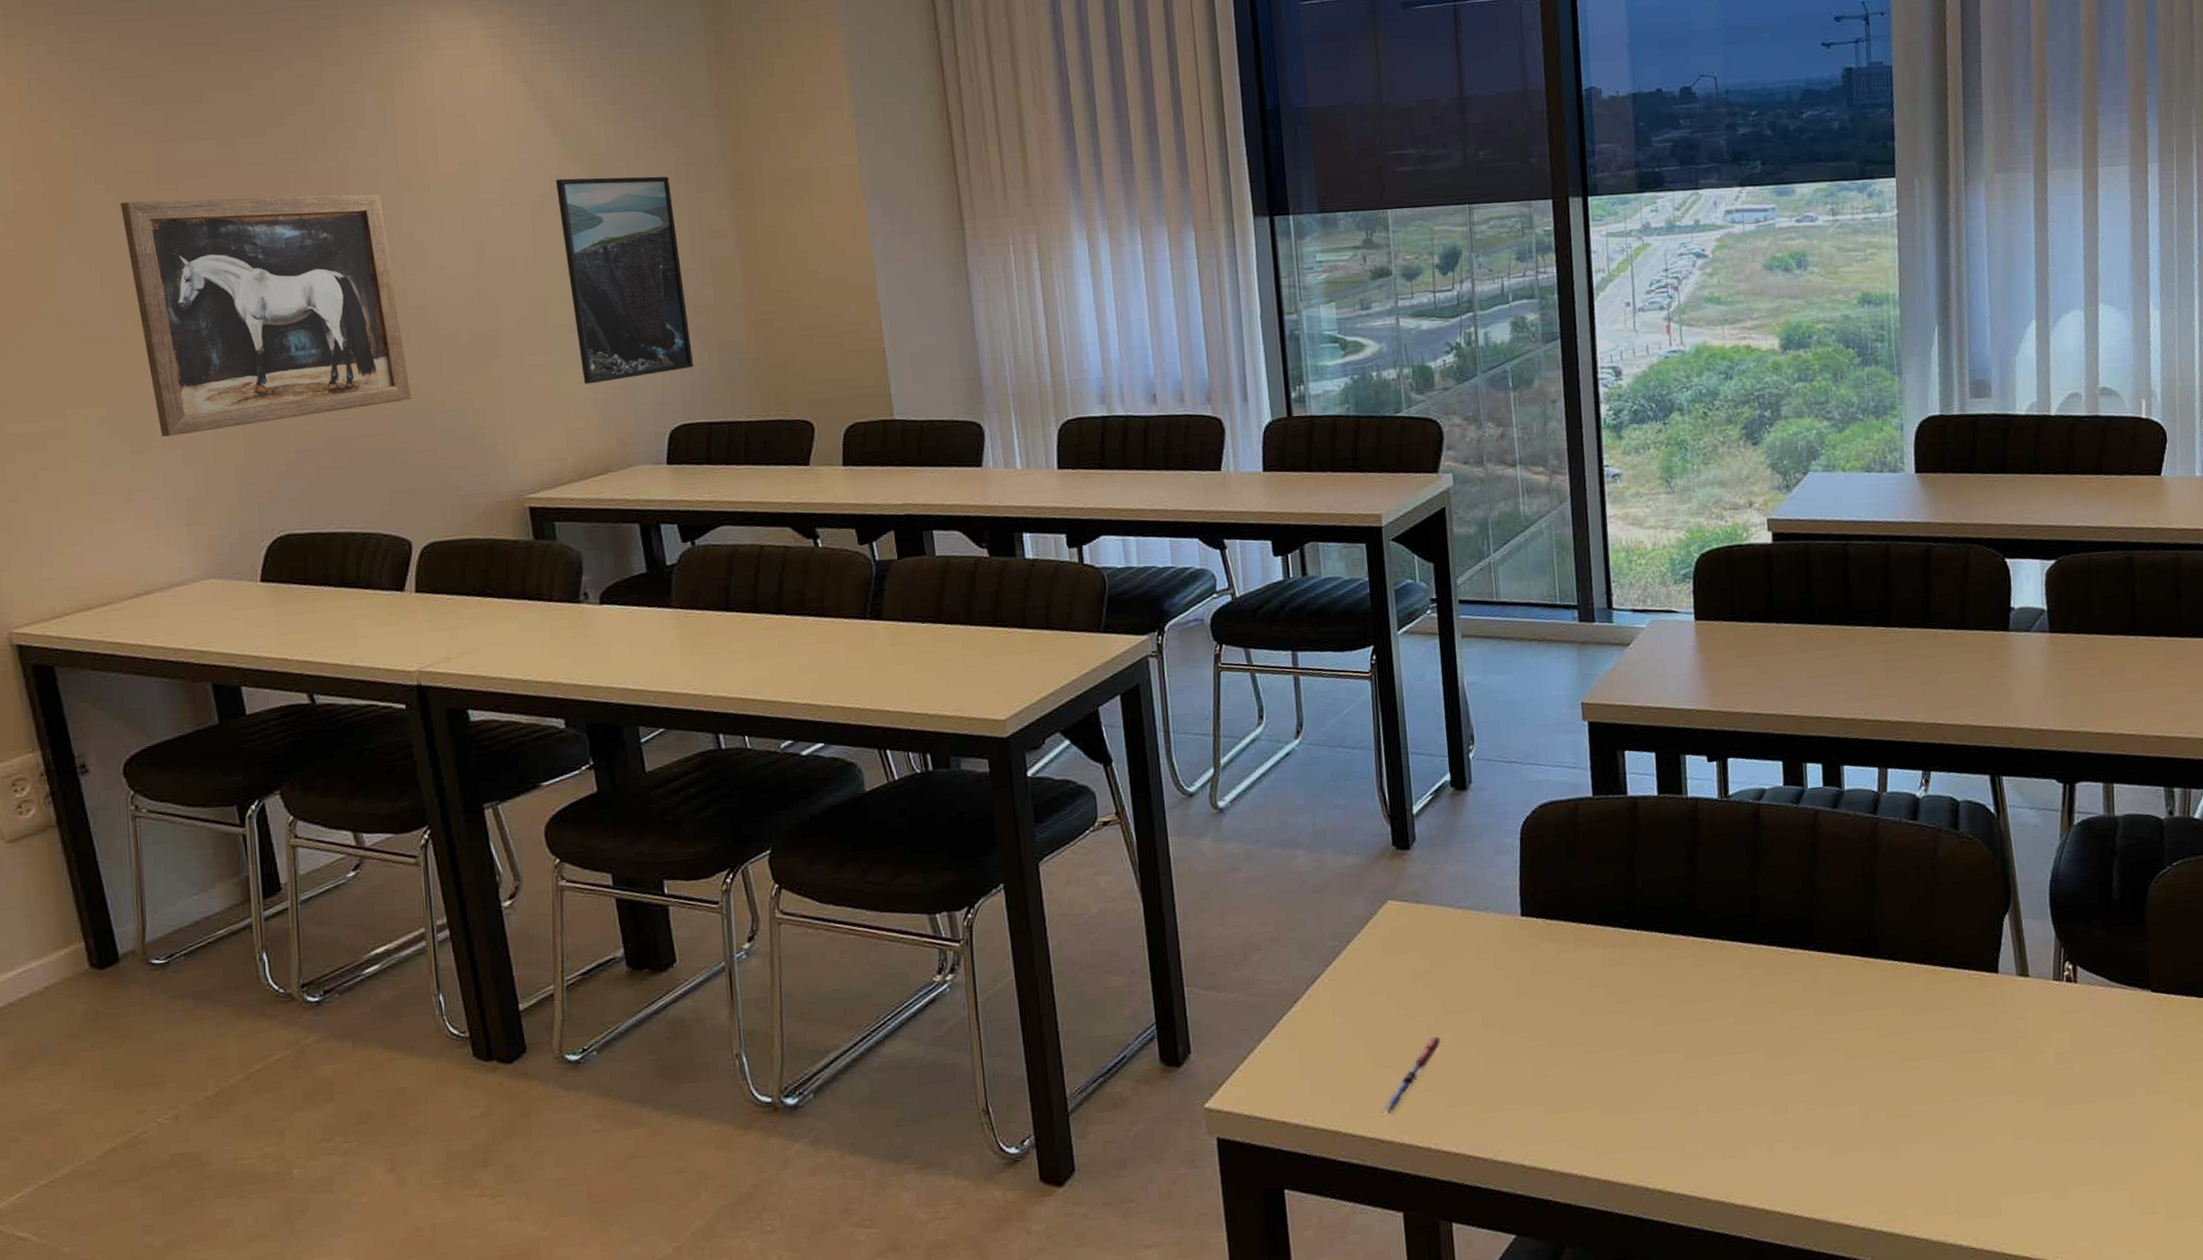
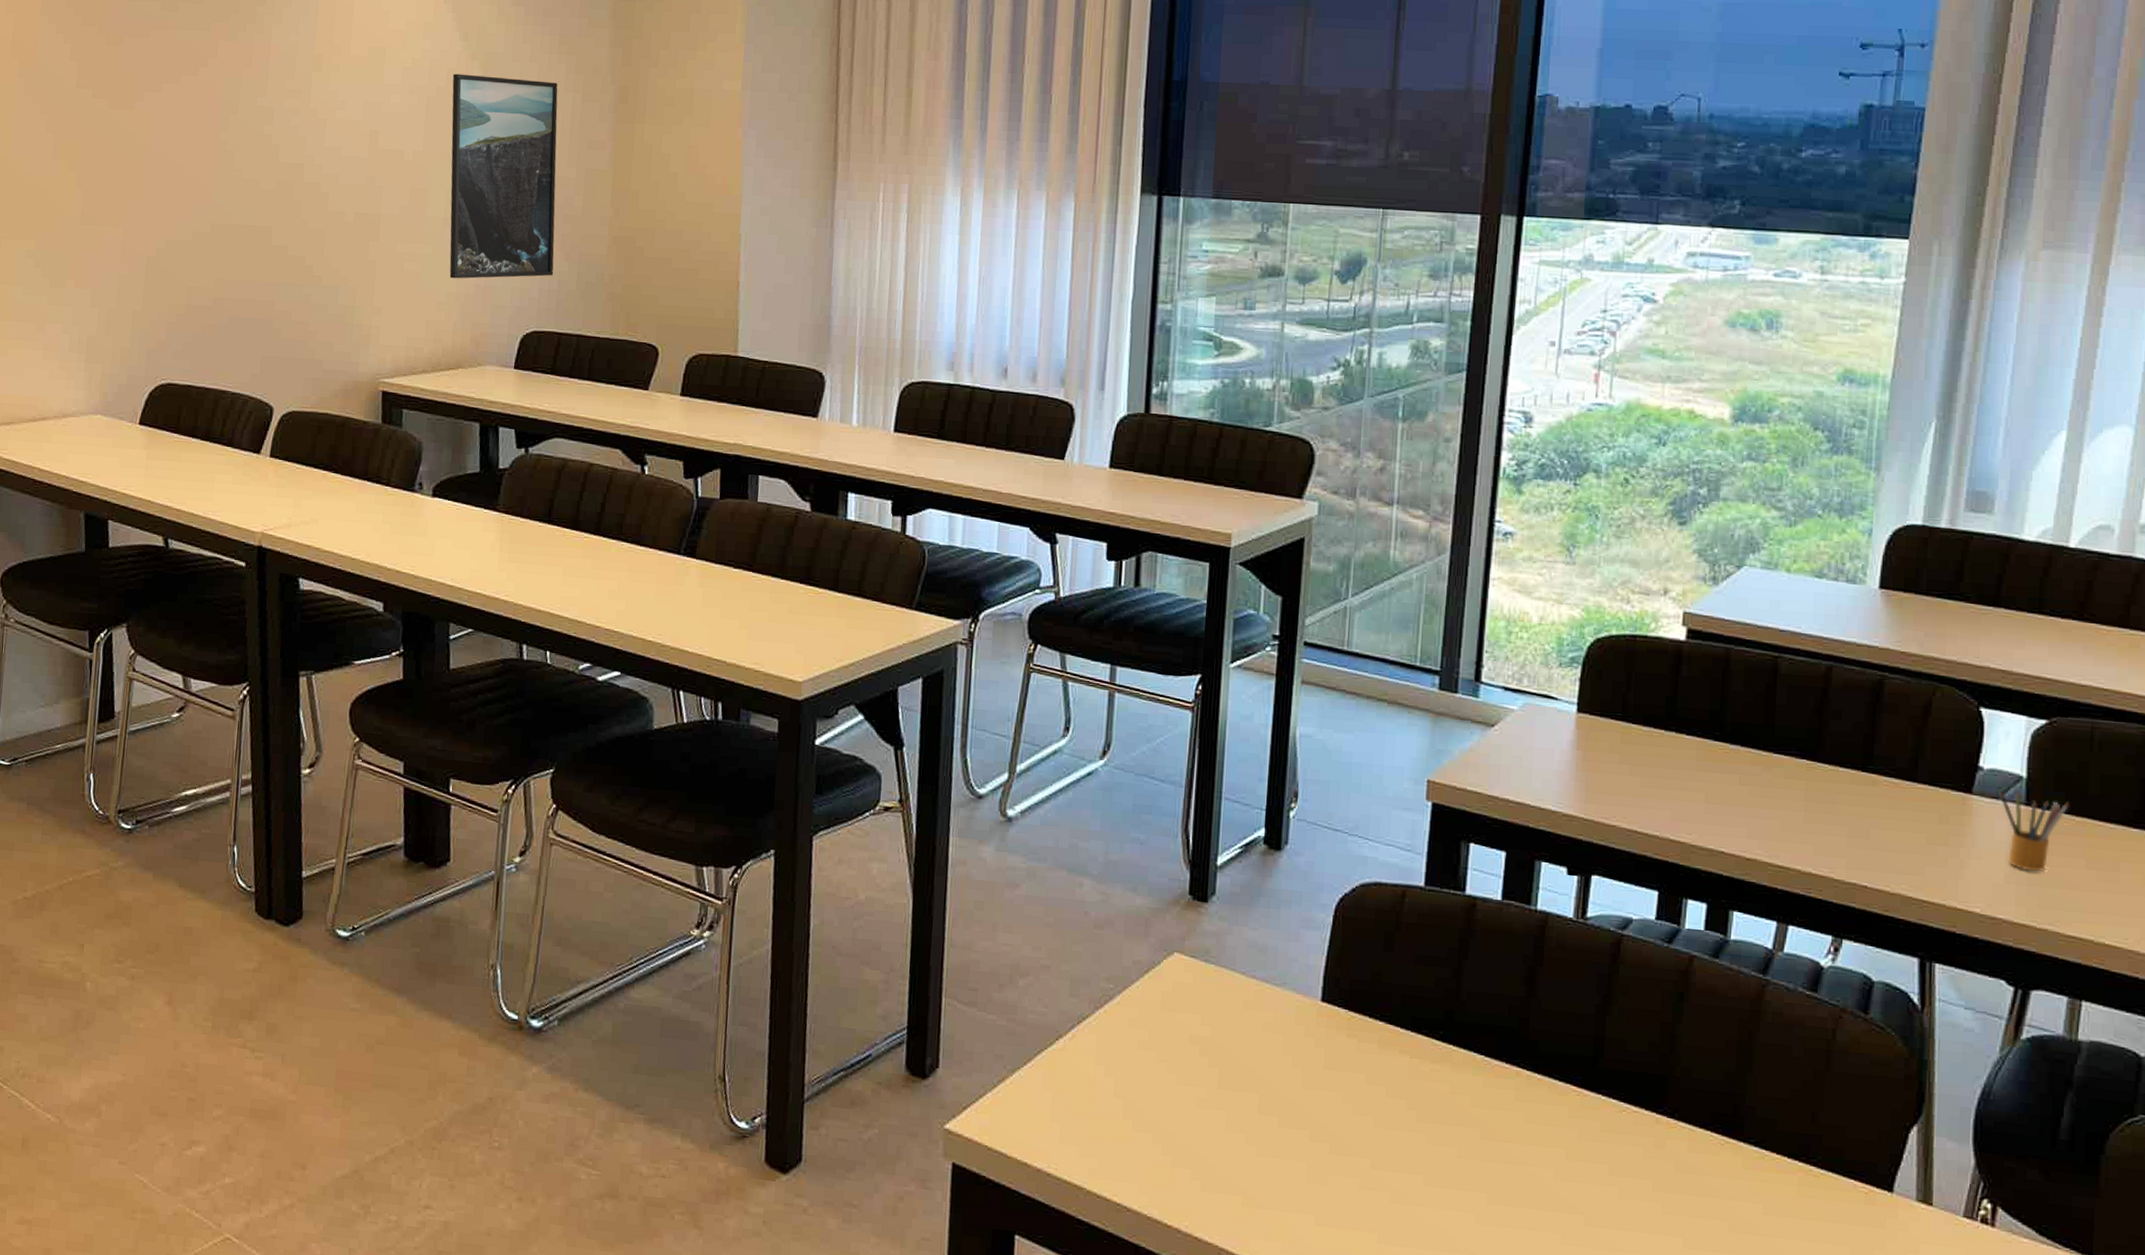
wall art: present [121,194,411,437] -> none [73,51,295,276]
pen: present [1380,1035,1443,1115] -> none [1131,1110,1212,1183]
pencil box: none [2029,621,2081,686] -> present [1999,790,2069,872]

